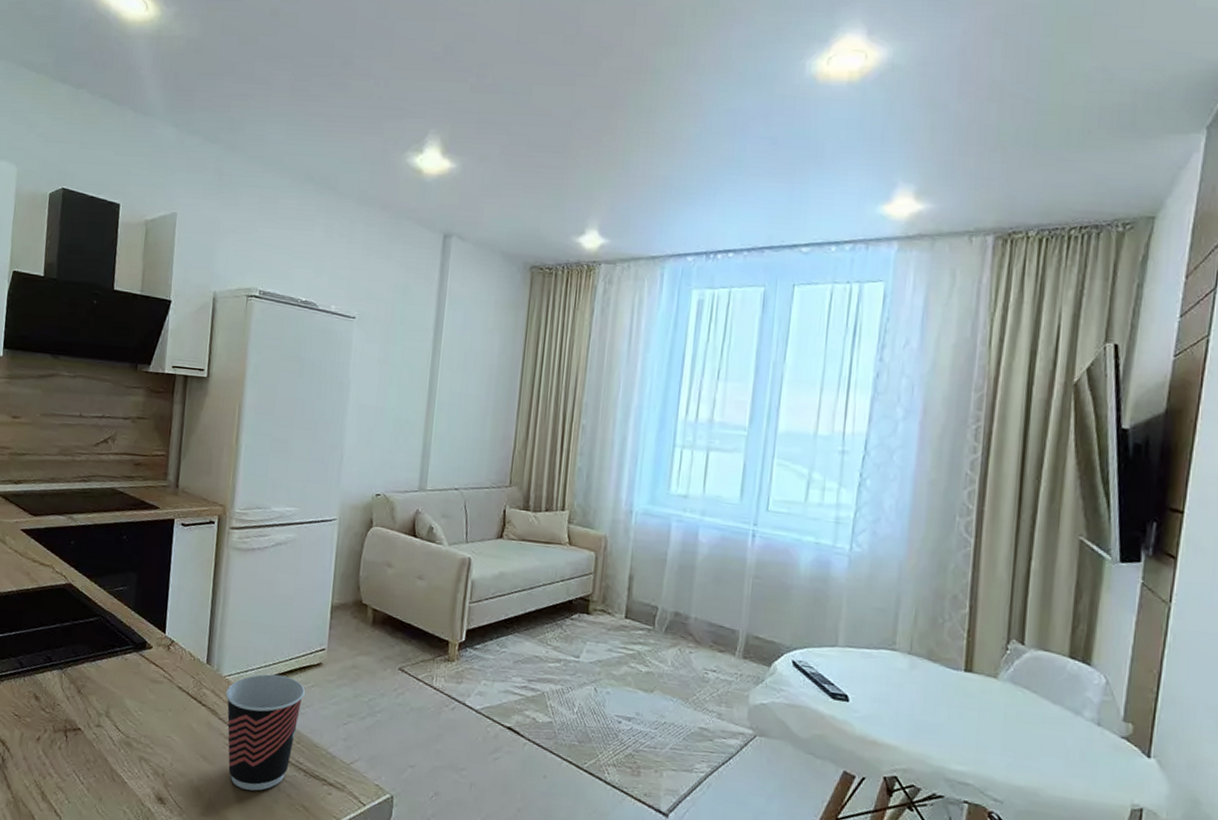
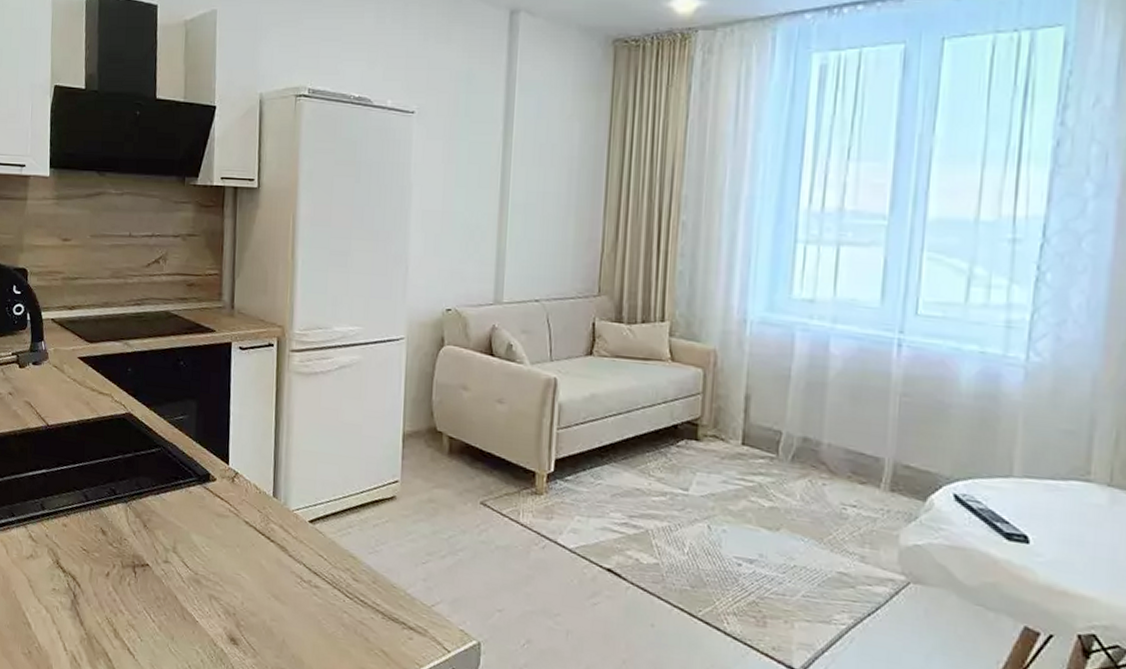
cup: present [226,674,305,791] -> none [295,508,379,634]

